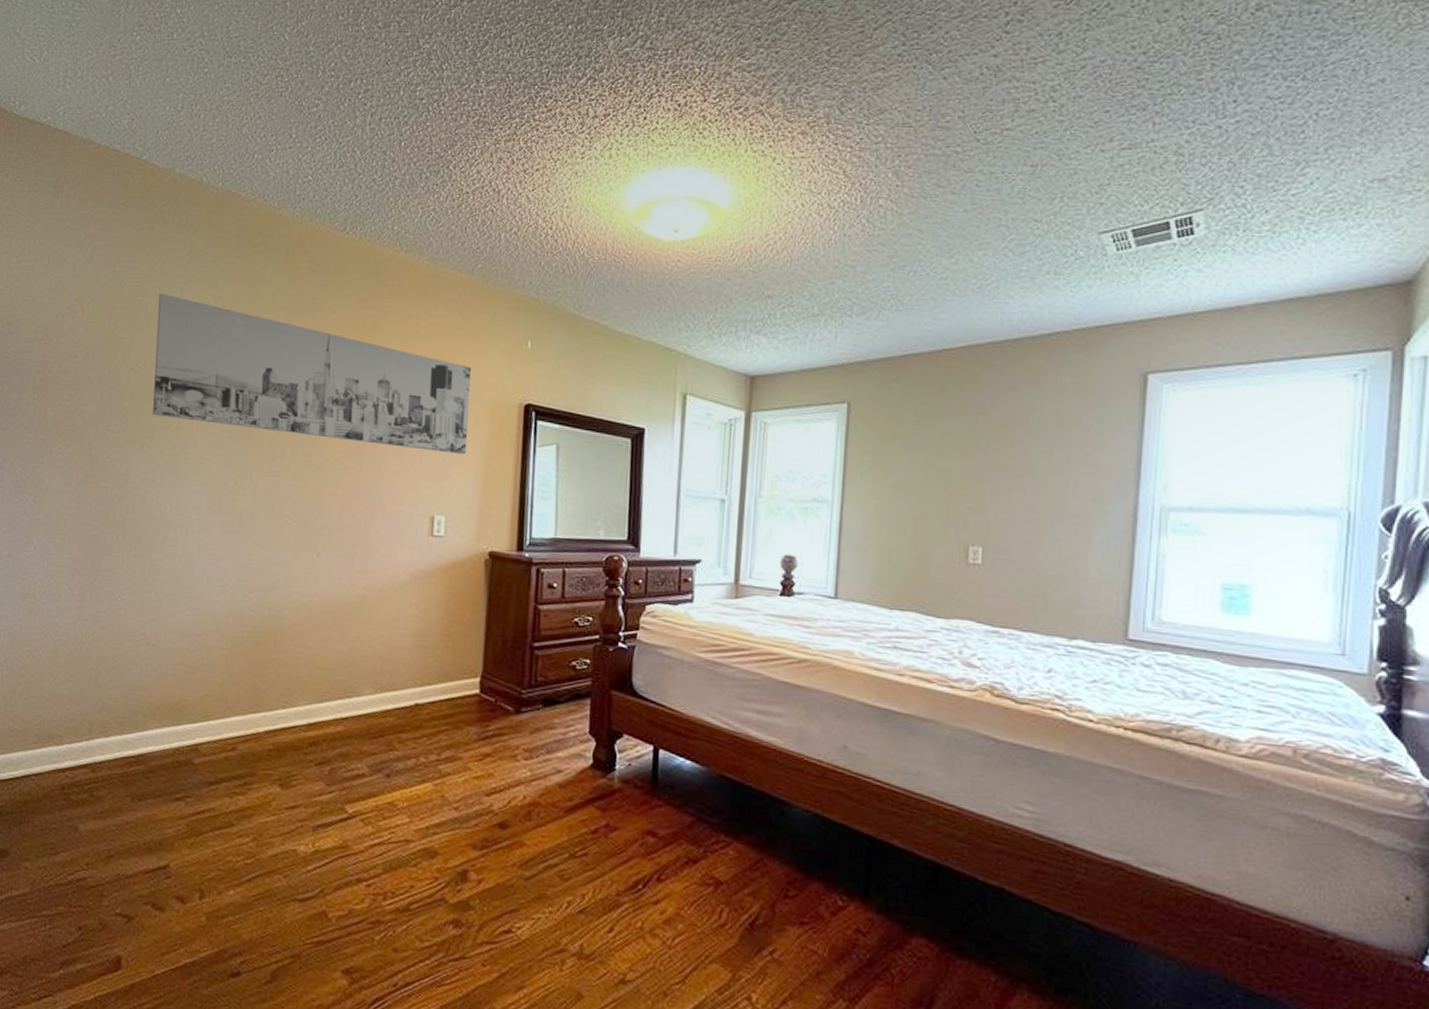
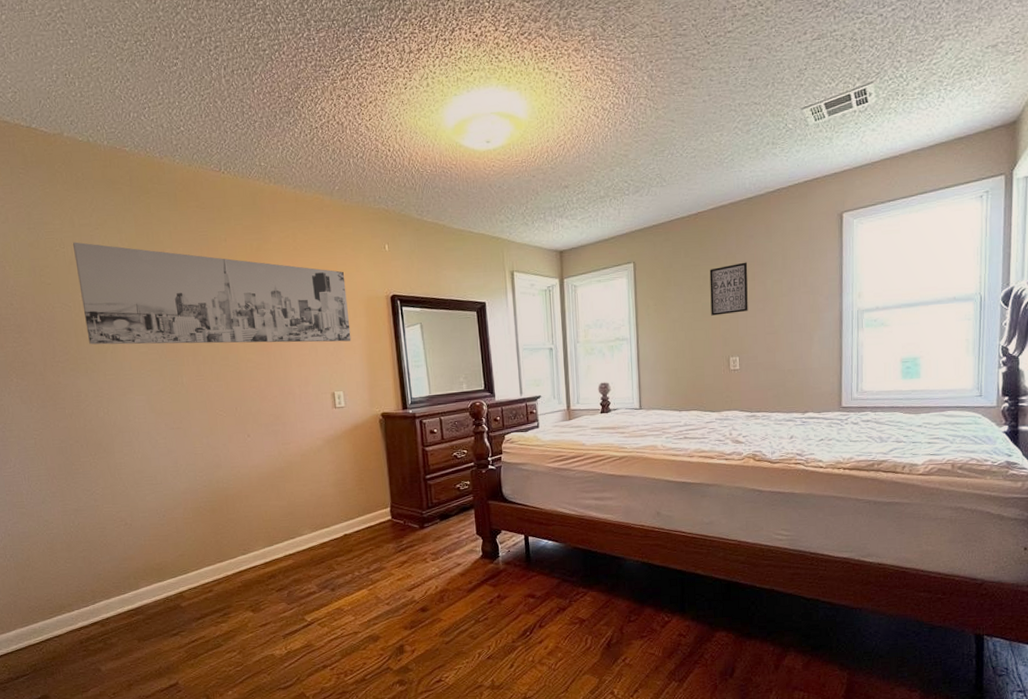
wall art: none [948,421,1006,488] -> present [709,262,748,316]

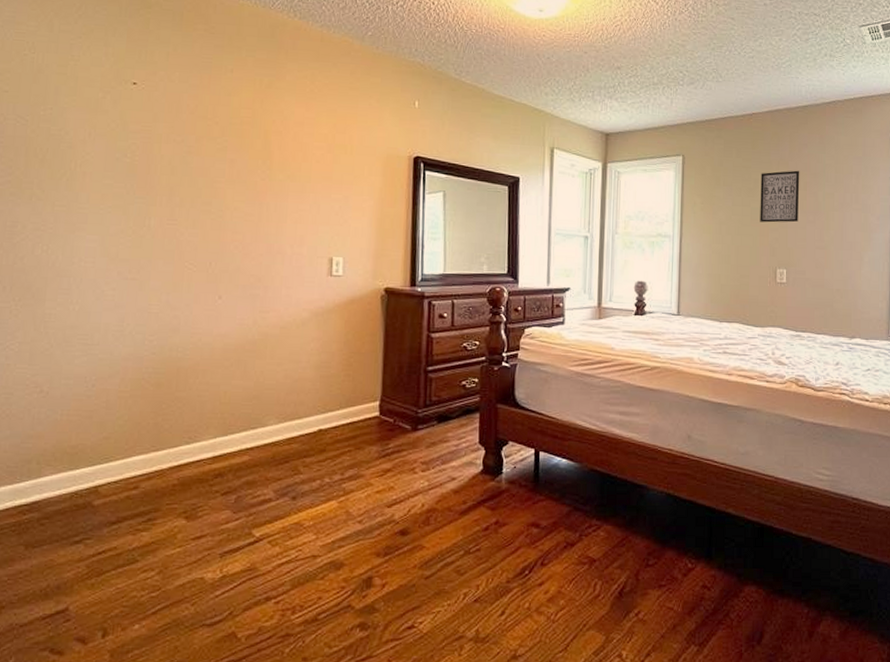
wall art: present [72,242,351,345] -> none [41,48,365,201]

